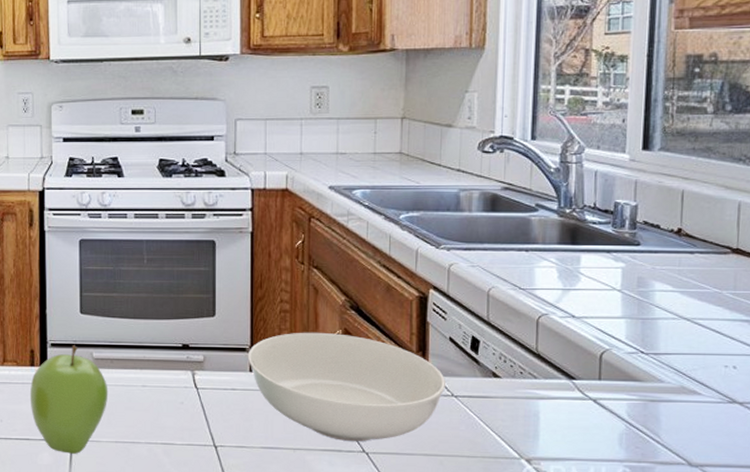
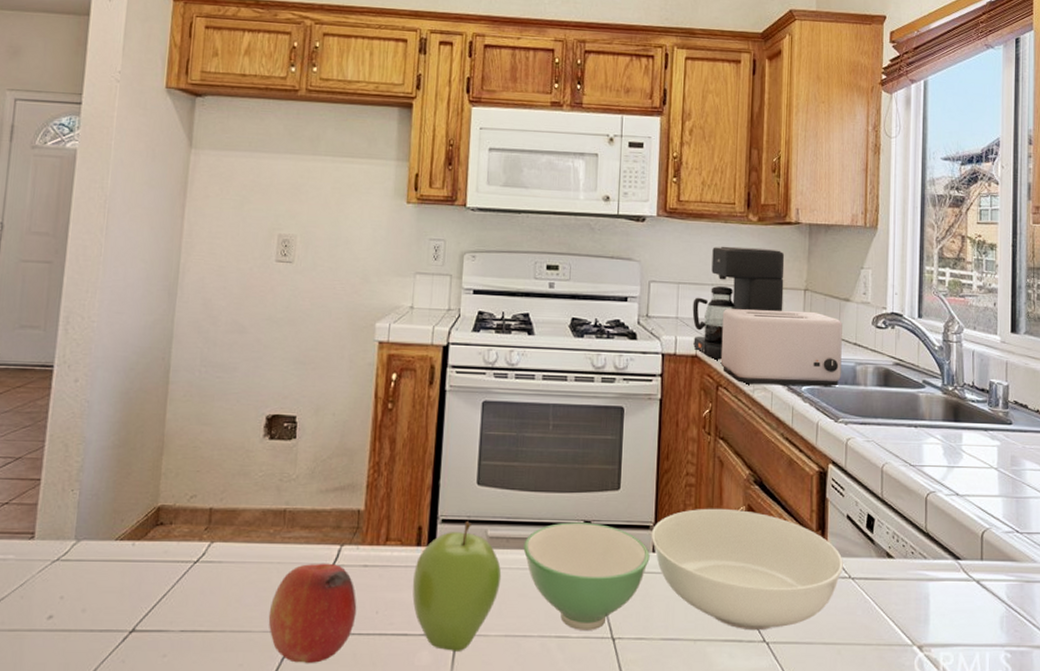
bowl: none [127,345,247,439] -> present [523,522,650,630]
coffee maker: none [281,78,379,192] -> present [692,246,785,360]
toaster: none [312,139,444,215] -> present [720,309,842,387]

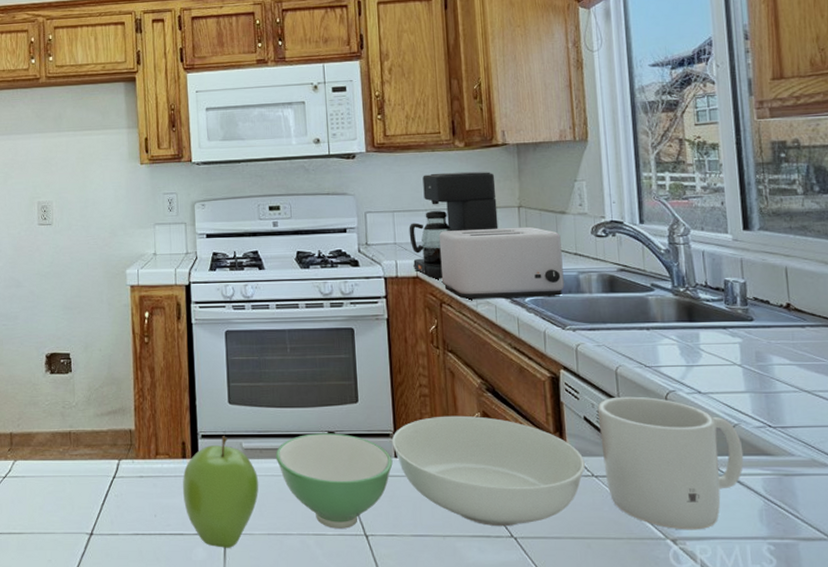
fruit: present [268,563,357,664] -> none [67,475,138,560]
mug: none [860,495,992,637] -> present [597,396,744,530]

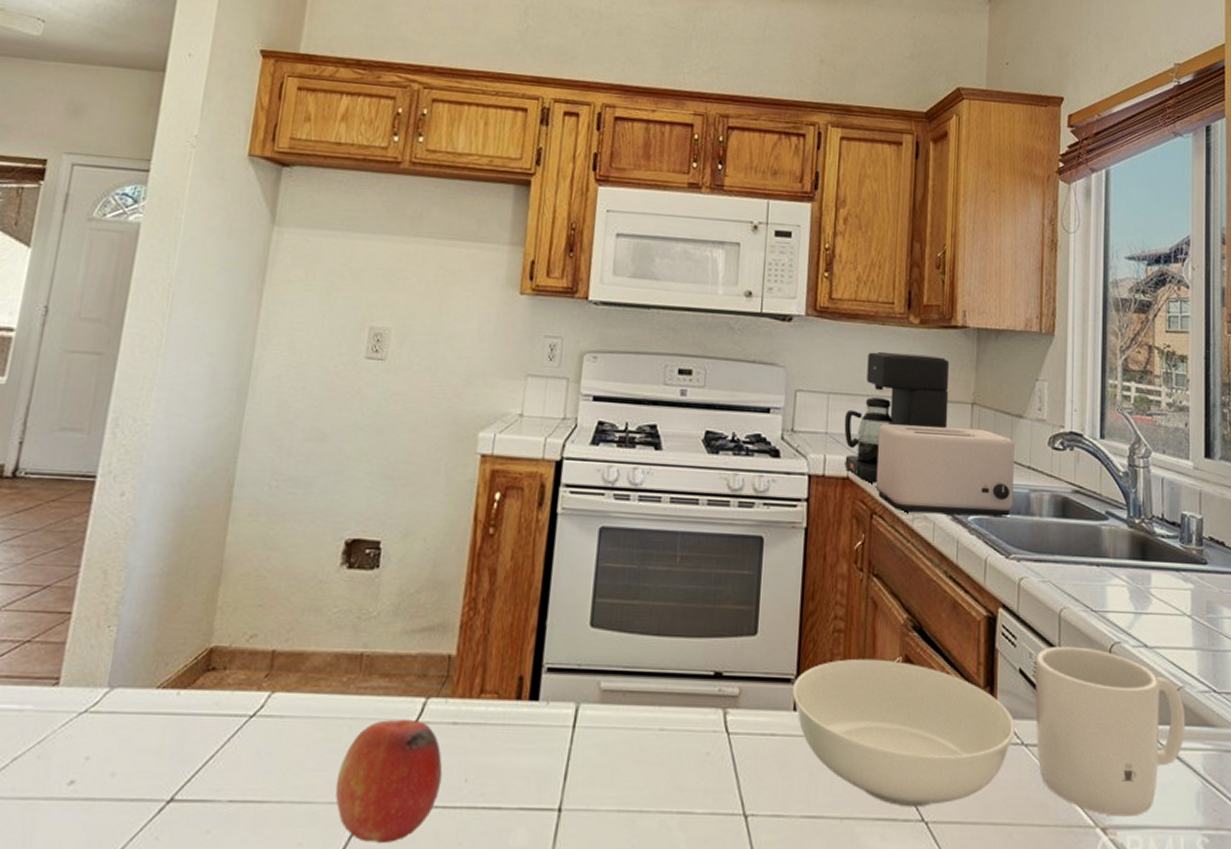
fruit: none [67,475,138,560] -> present [335,719,443,844]
fruit: present [182,436,259,548] -> none [509,670,616,830]
bowl: present [275,433,393,529] -> none [642,673,791,805]

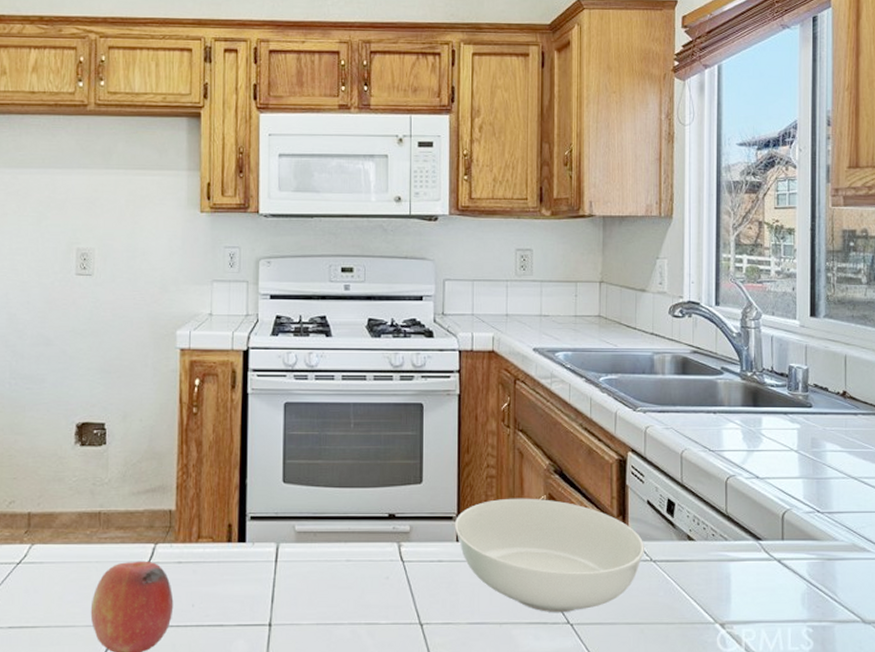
coffee maker: present [844,351,950,483] -> none [488,242,579,354]
toaster: present [875,424,1015,518] -> none [517,303,639,377]
mug: present [1035,645,1186,817] -> none [661,480,793,614]

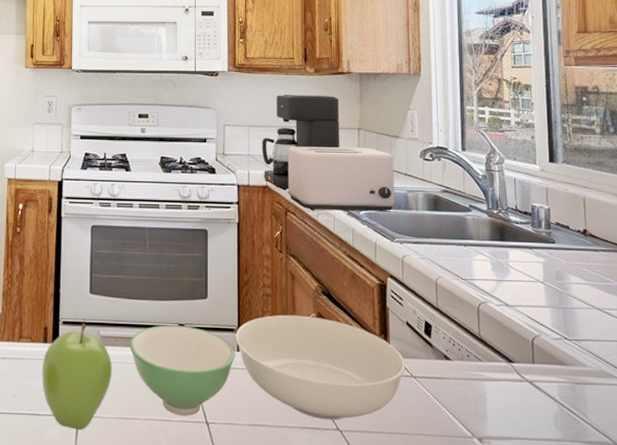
fruit: none [225,518,311,640] -> present [41,323,113,430]
bowl: none [330,515,454,617] -> present [129,325,235,416]
coffee maker: none [488,242,579,354] -> present [262,94,340,190]
toaster: none [517,303,639,377] -> present [287,146,395,212]

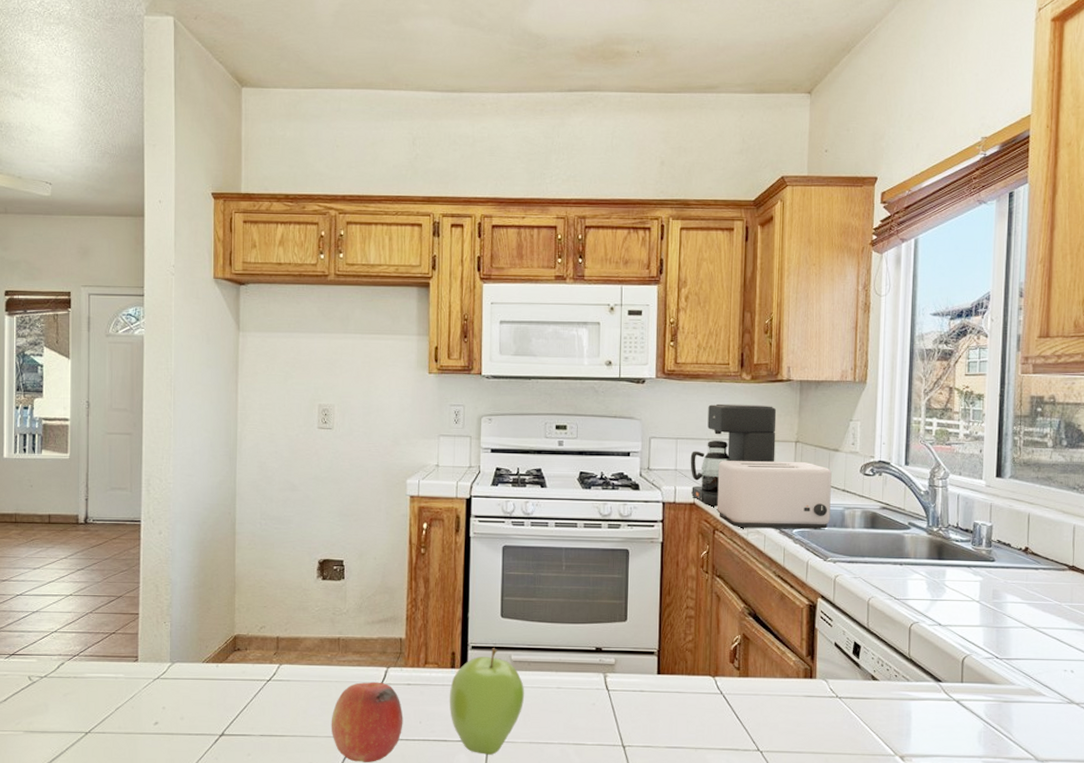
bowl: present [129,325,235,416] -> none [543,649,655,739]
bowl: present [235,314,406,420] -> none [655,637,832,741]

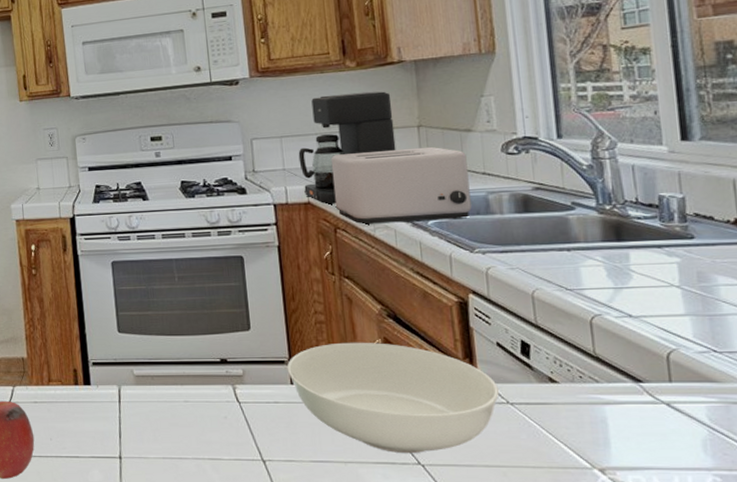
fruit: present [449,648,525,755] -> none [75,363,152,471]
bowl: none [655,637,832,741] -> present [286,342,500,454]

